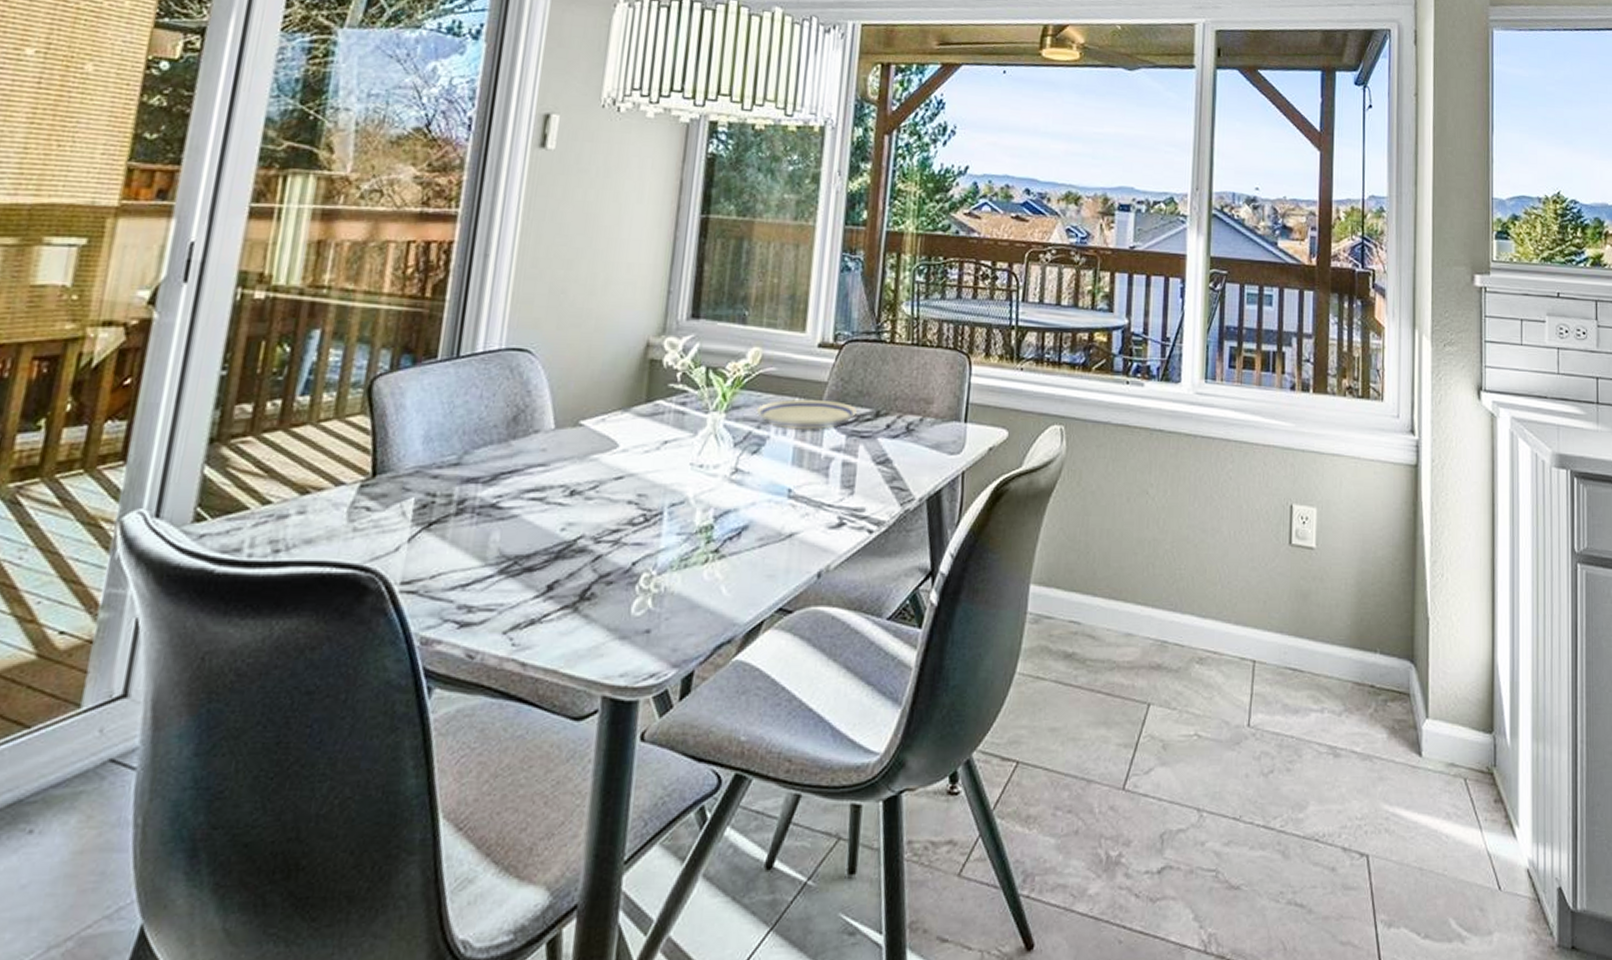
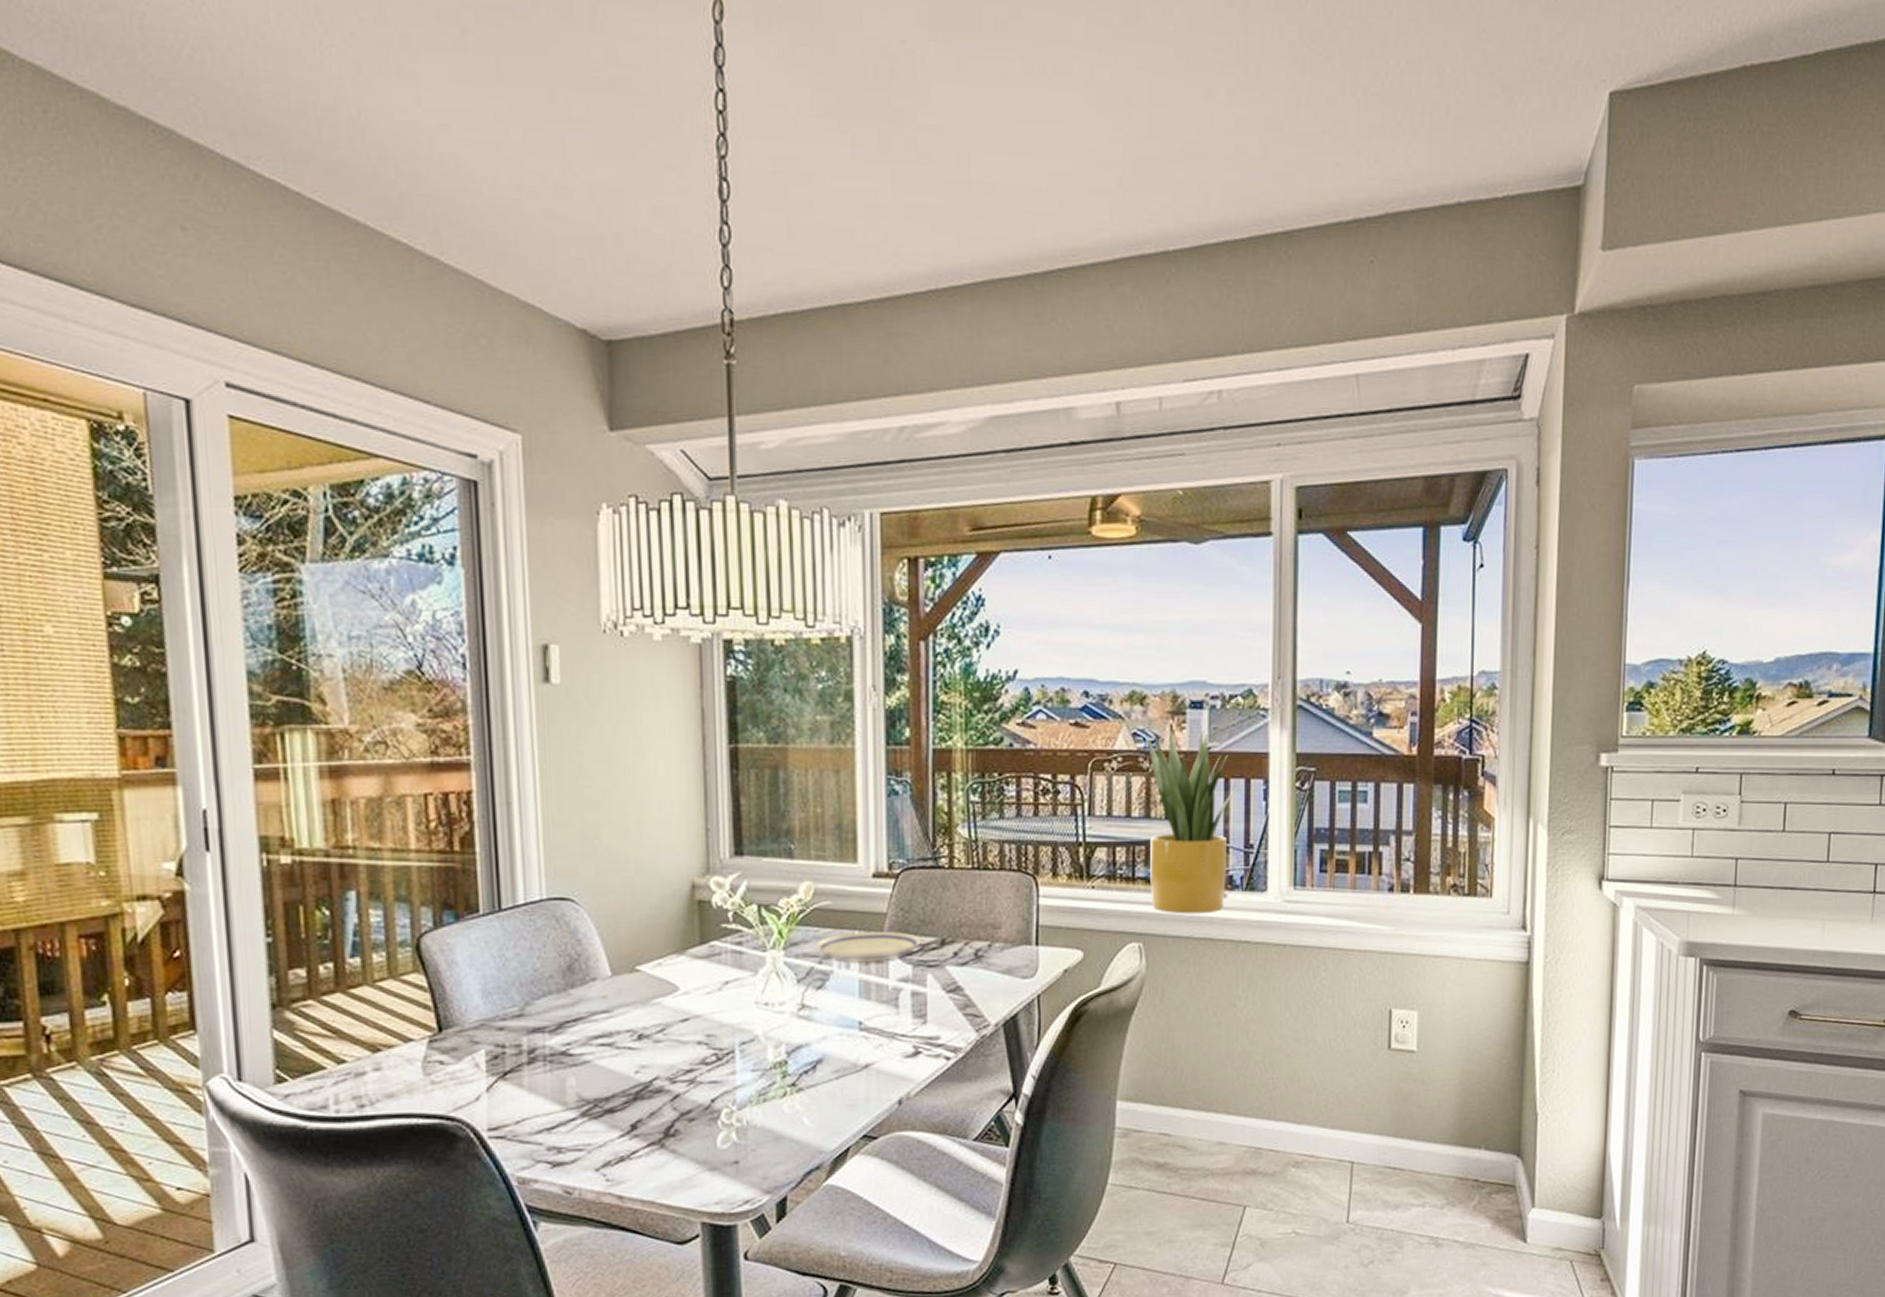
planter: none [1074,226,1162,401] -> present [1147,725,1242,914]

